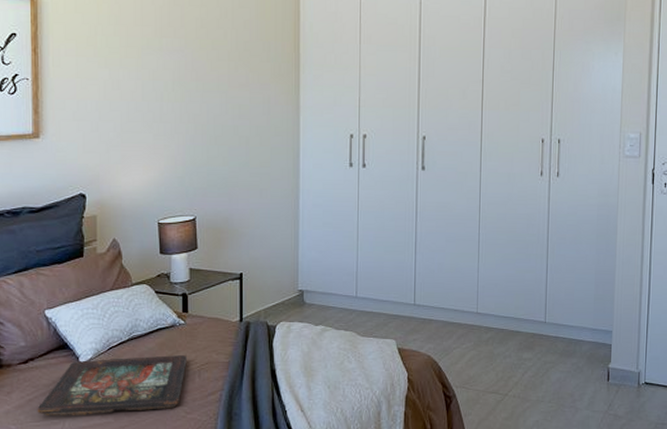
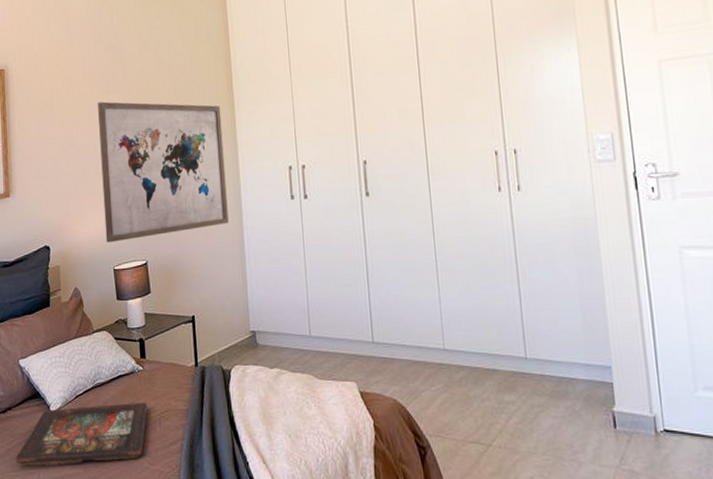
wall art: none [149,46,285,195] -> present [98,101,229,243]

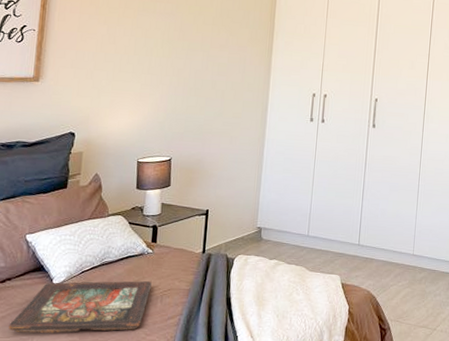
wall art: present [98,101,229,243] -> none [133,8,261,138]

